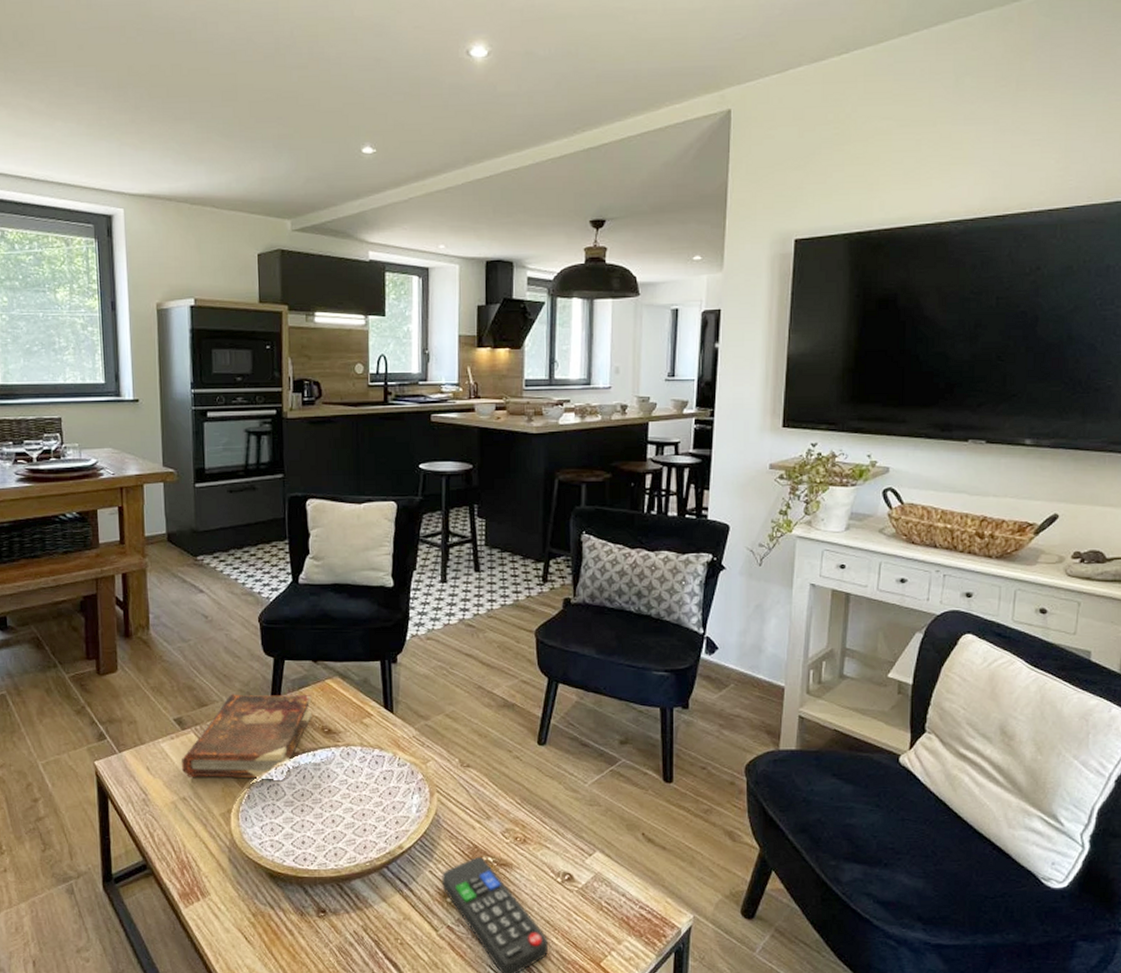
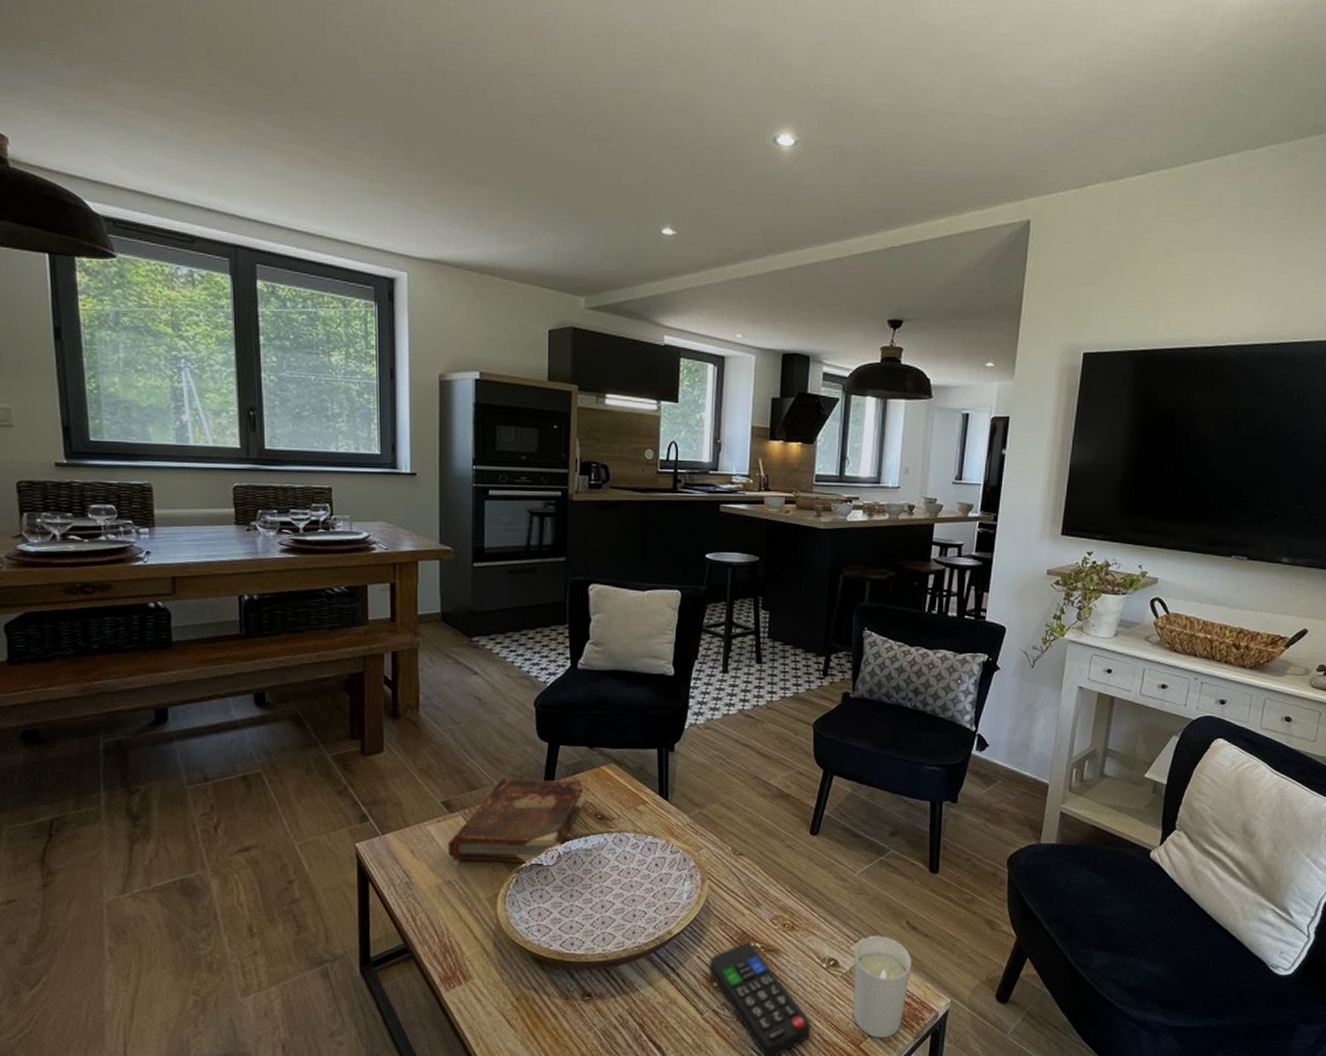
candle holder: none [589,848,650,956] -> present [853,935,912,1038]

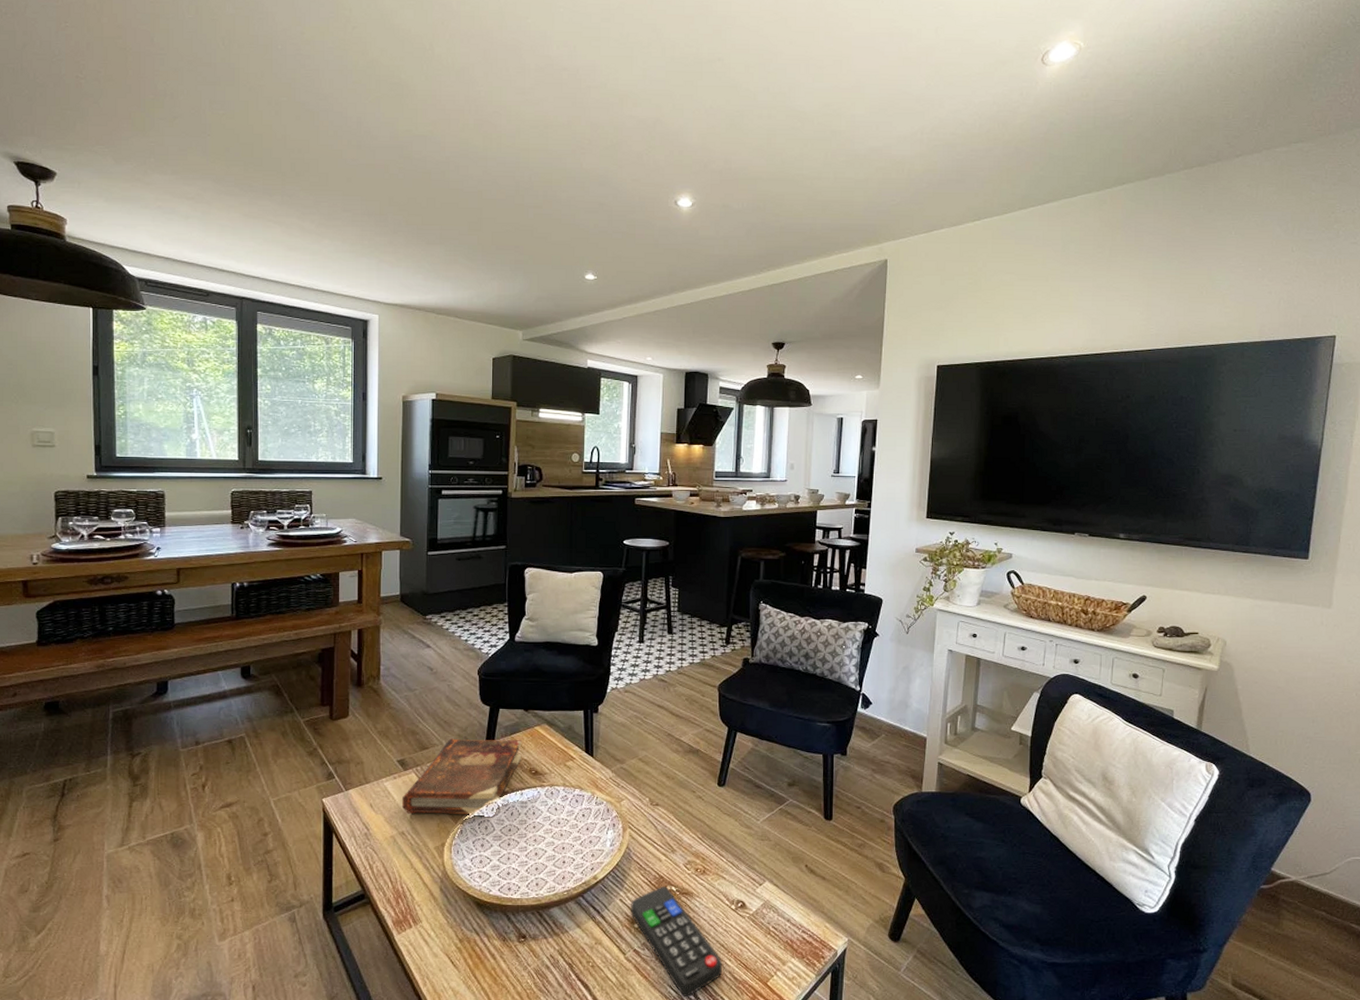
candle holder: present [853,935,912,1038] -> none [759,879,812,975]

